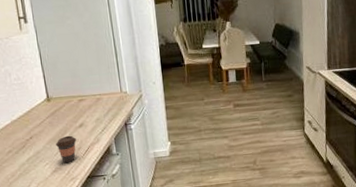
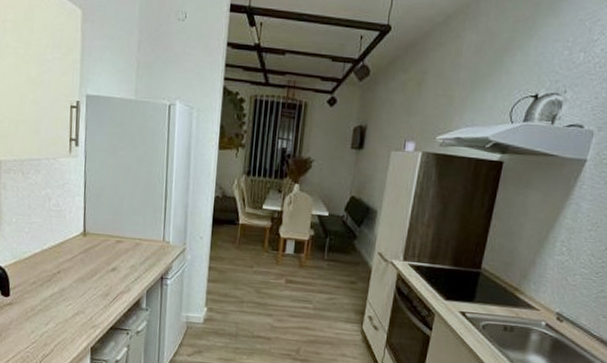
coffee cup: present [56,135,76,164] -> none [83,277,106,308]

